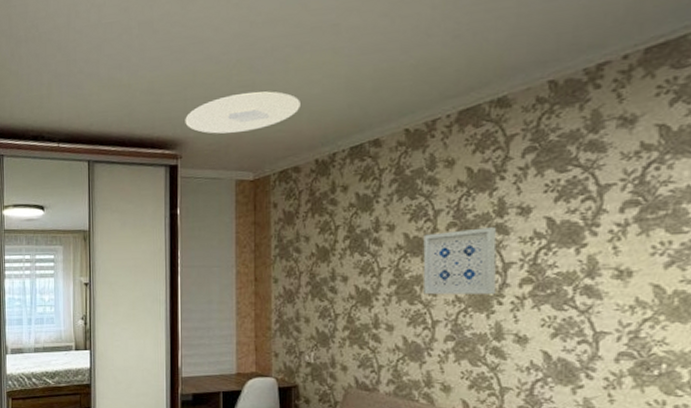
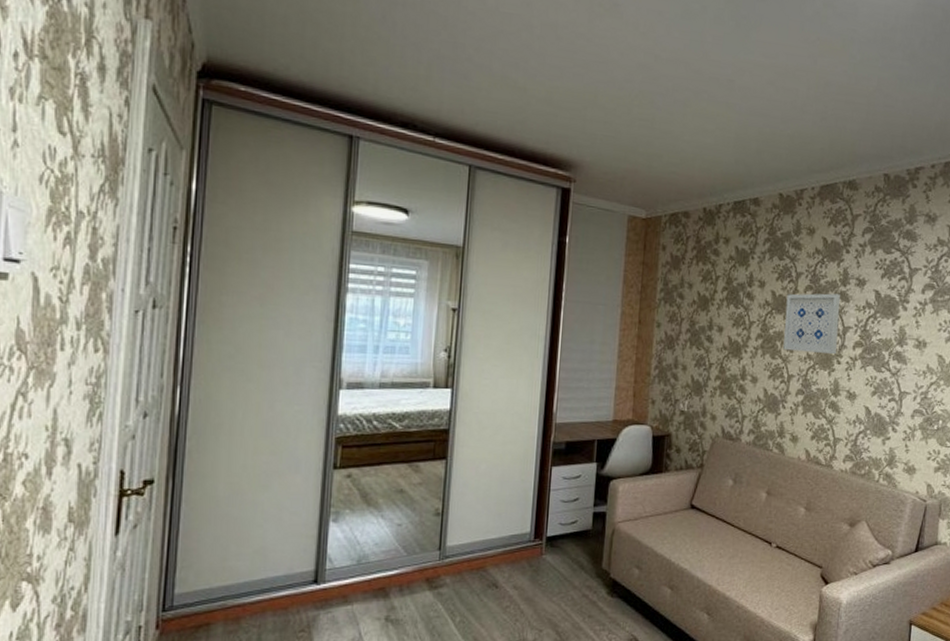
ceiling light: present [185,91,300,134] -> none [582,125,695,167]

